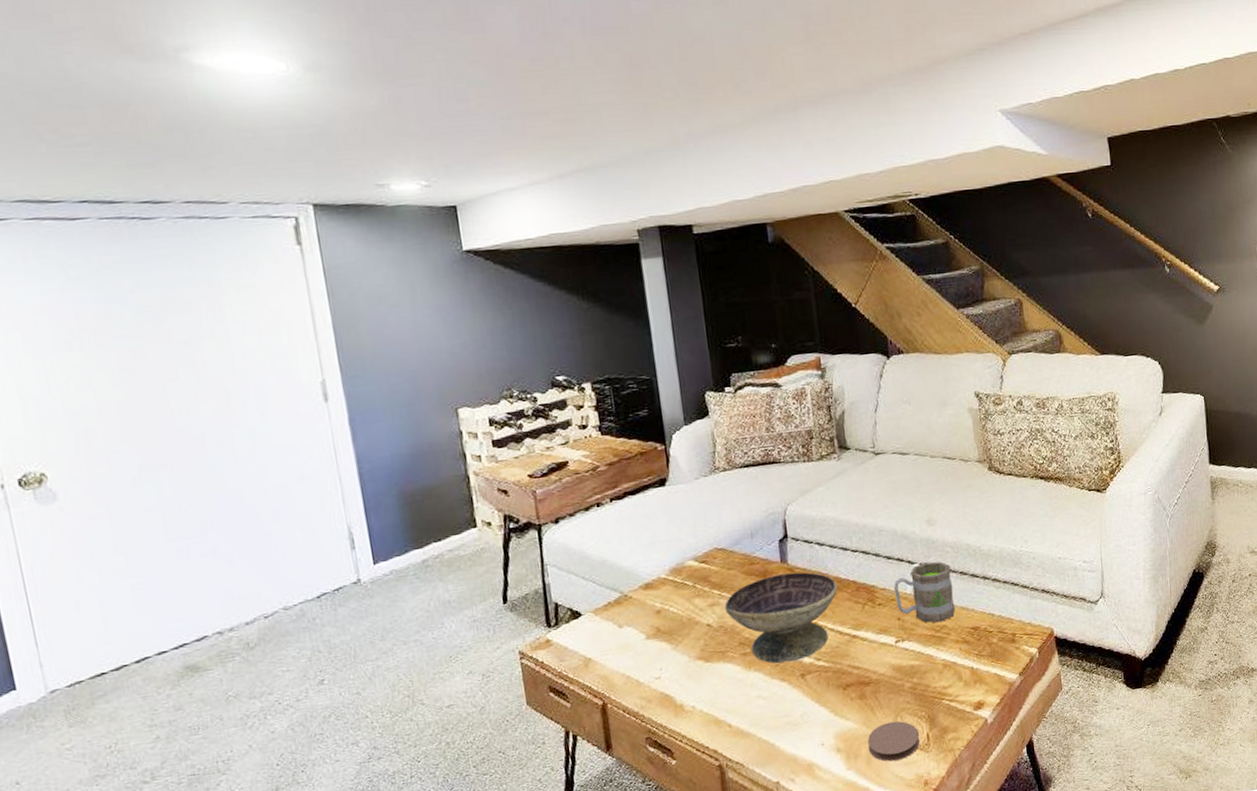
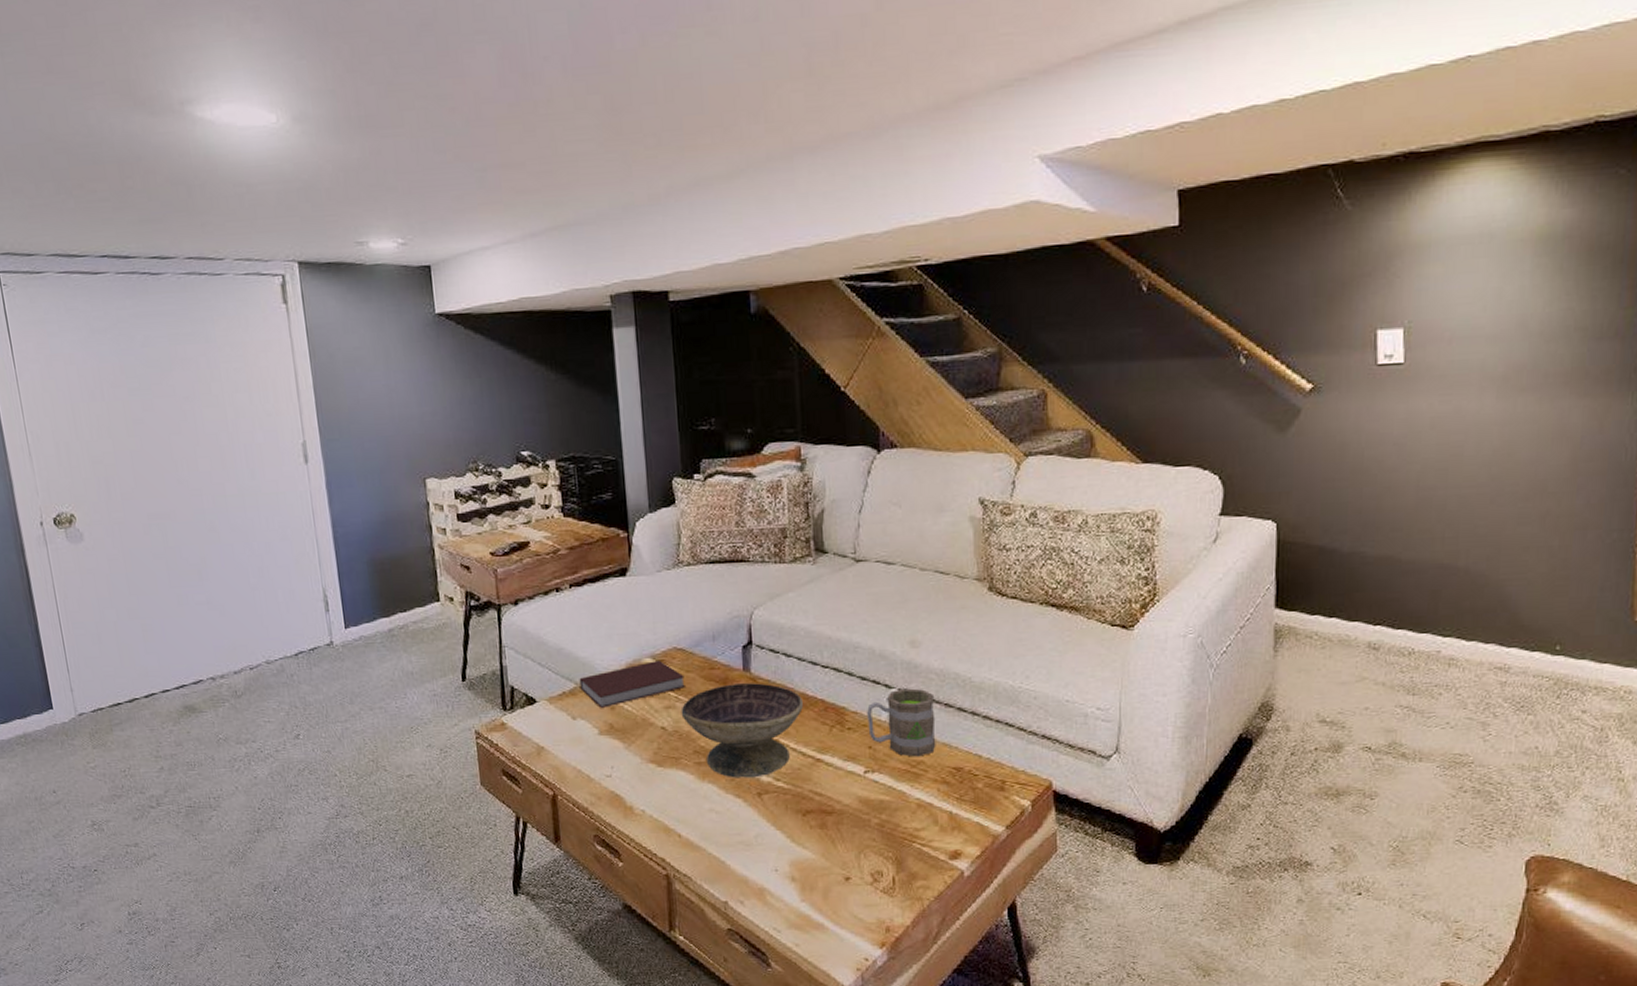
notebook: none [624,561,727,613] -> present [579,659,685,708]
coaster: present [867,721,921,762] -> none [825,857,885,900]

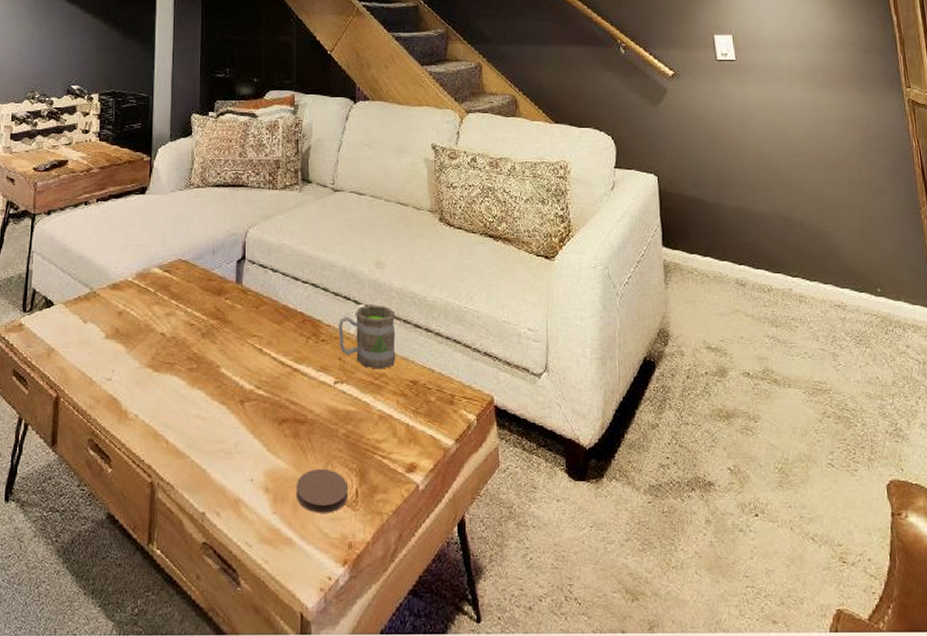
notebook: present [579,659,685,708] -> none [94,270,186,313]
decorative bowl: present [681,683,803,778] -> none [179,295,284,385]
coaster: none [825,857,885,900] -> present [295,468,349,513]

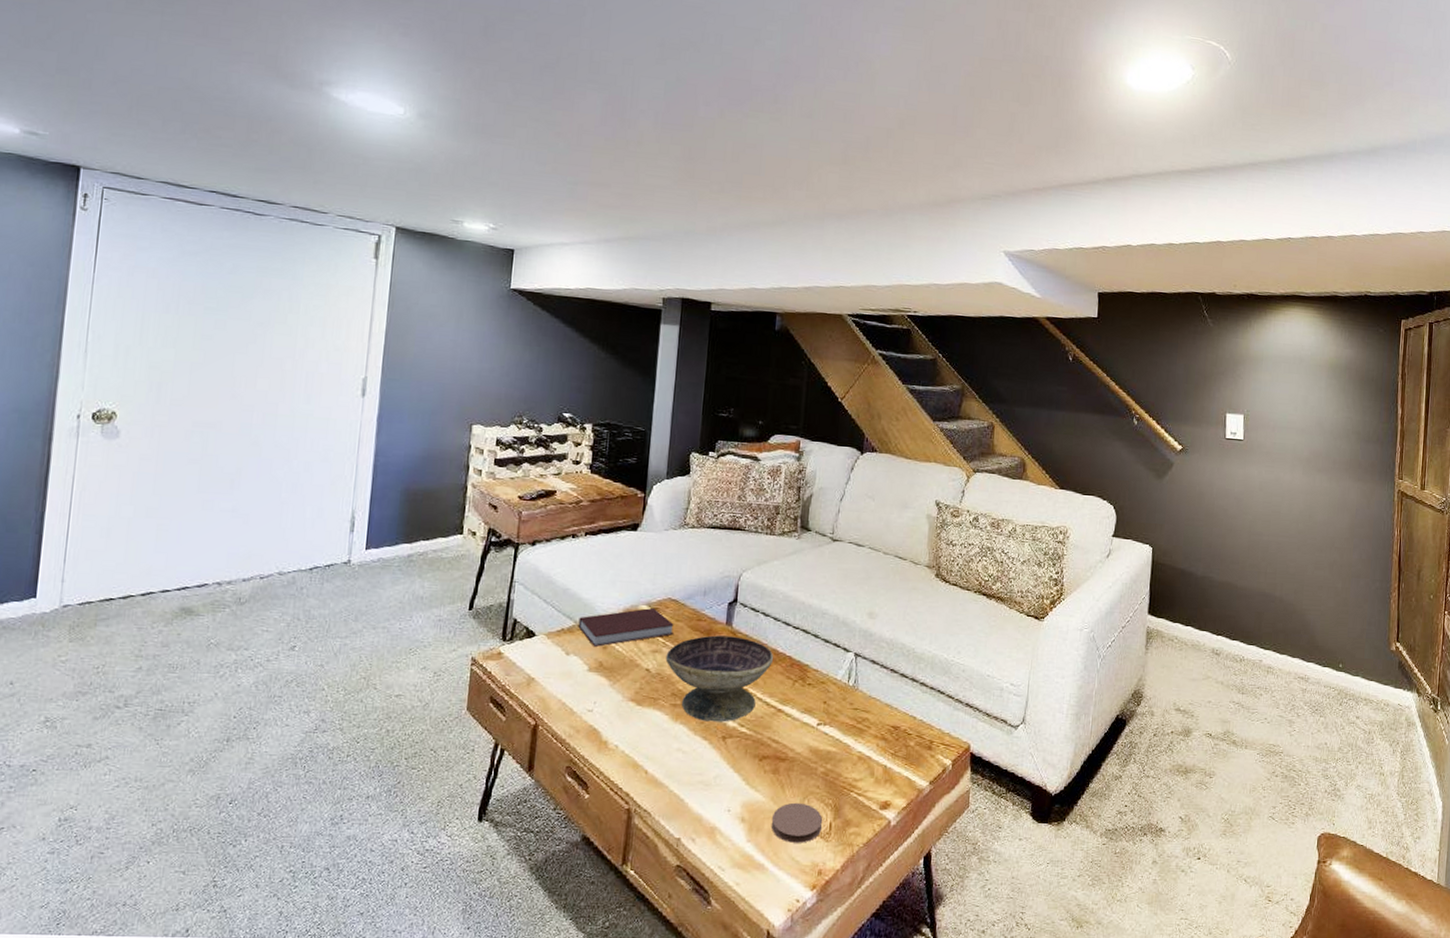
notebook: none [94,270,186,313] -> present [578,607,674,647]
decorative bowl: none [179,295,284,385] -> present [665,635,773,722]
mug: present [339,305,396,369] -> none [825,653,882,714]

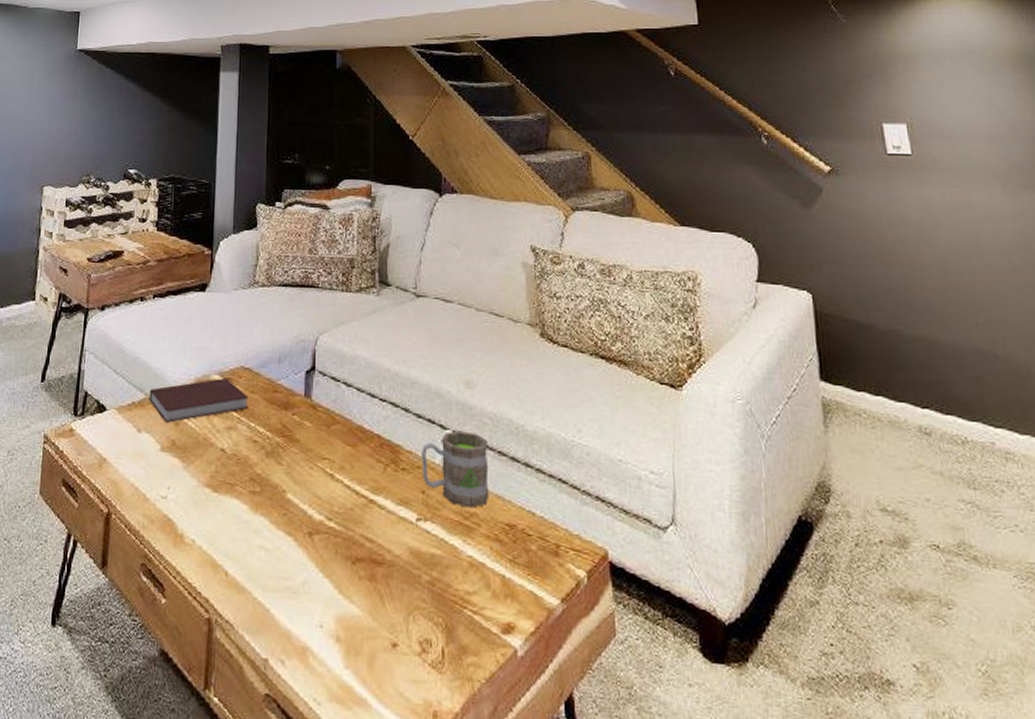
decorative bowl: present [665,635,773,722] -> none [241,409,359,515]
coaster: present [771,802,823,843] -> none [371,619,434,674]
mug: none [825,653,882,714] -> present [422,430,489,508]

